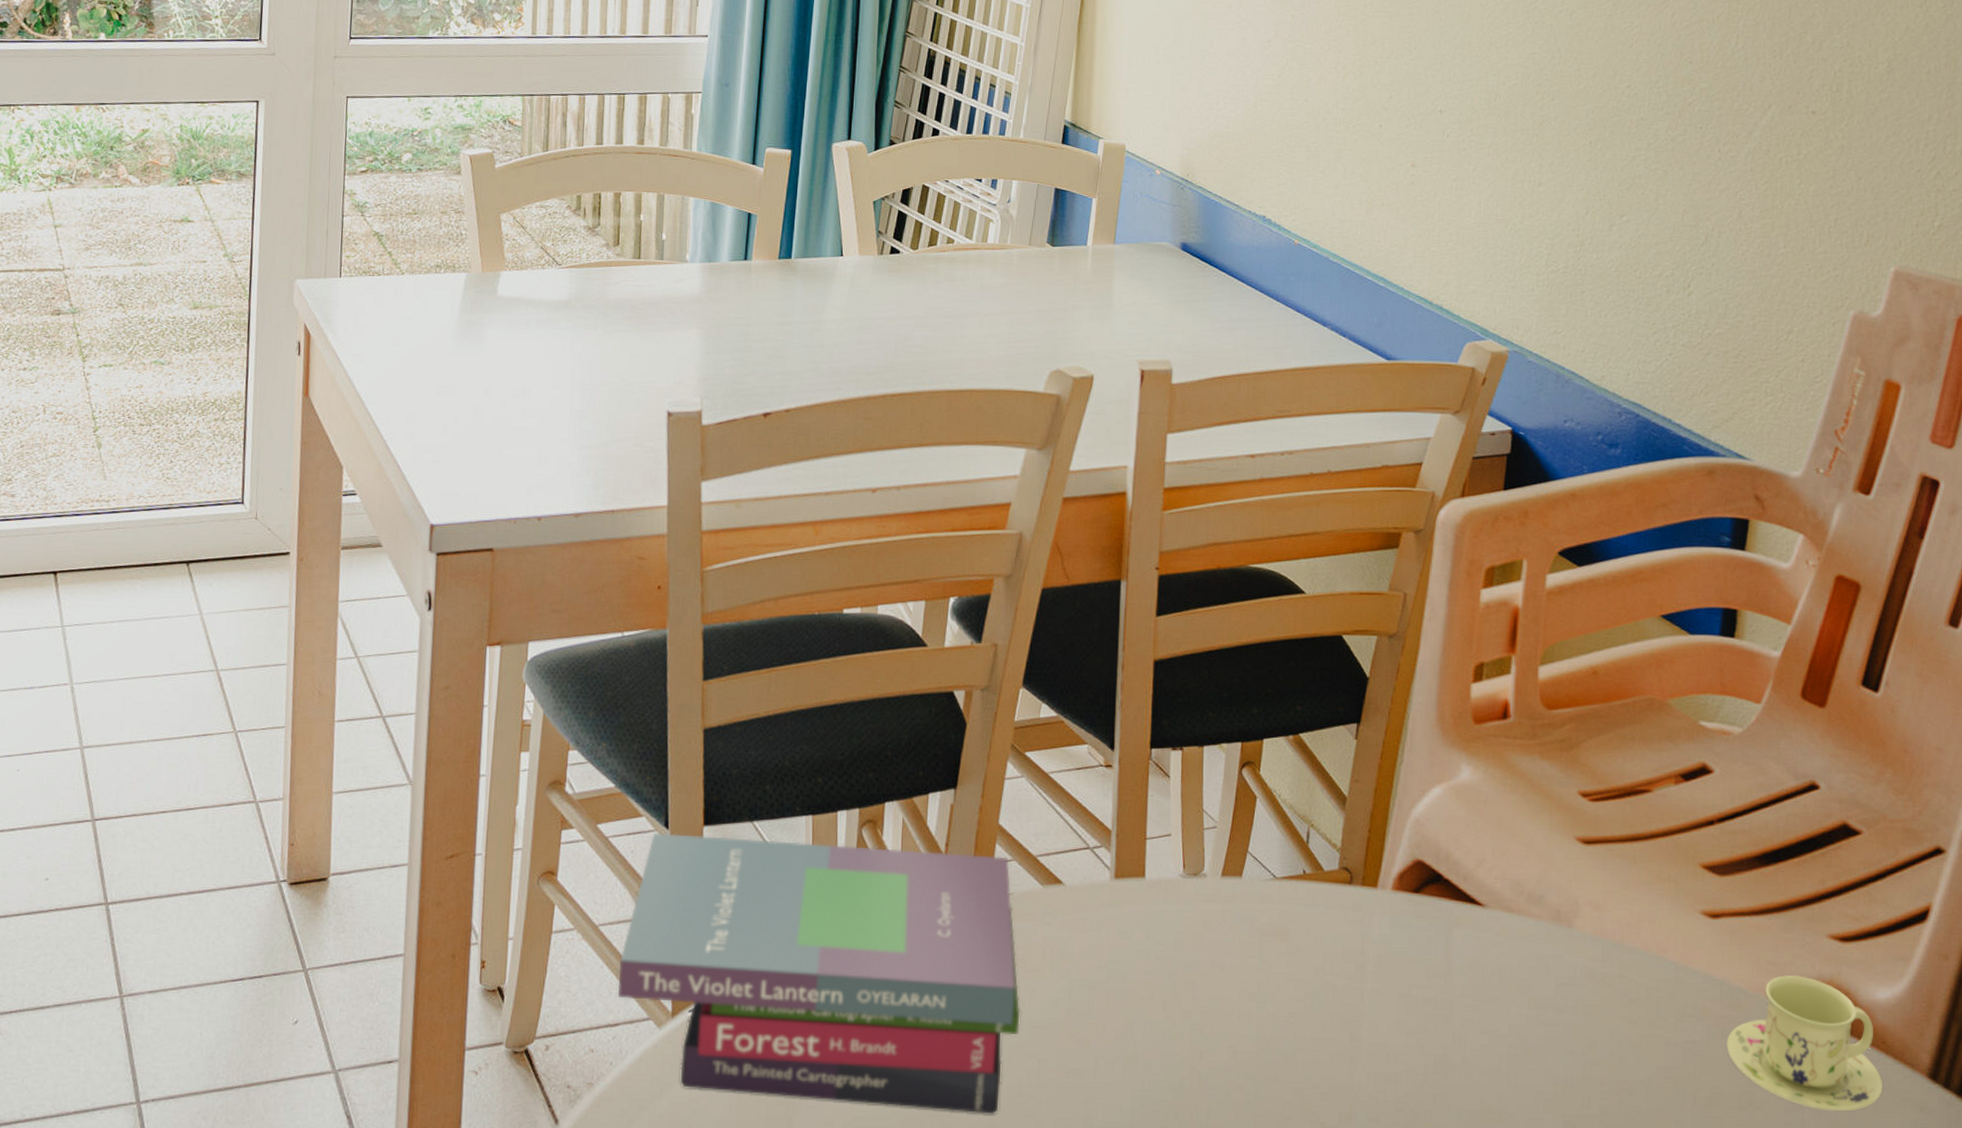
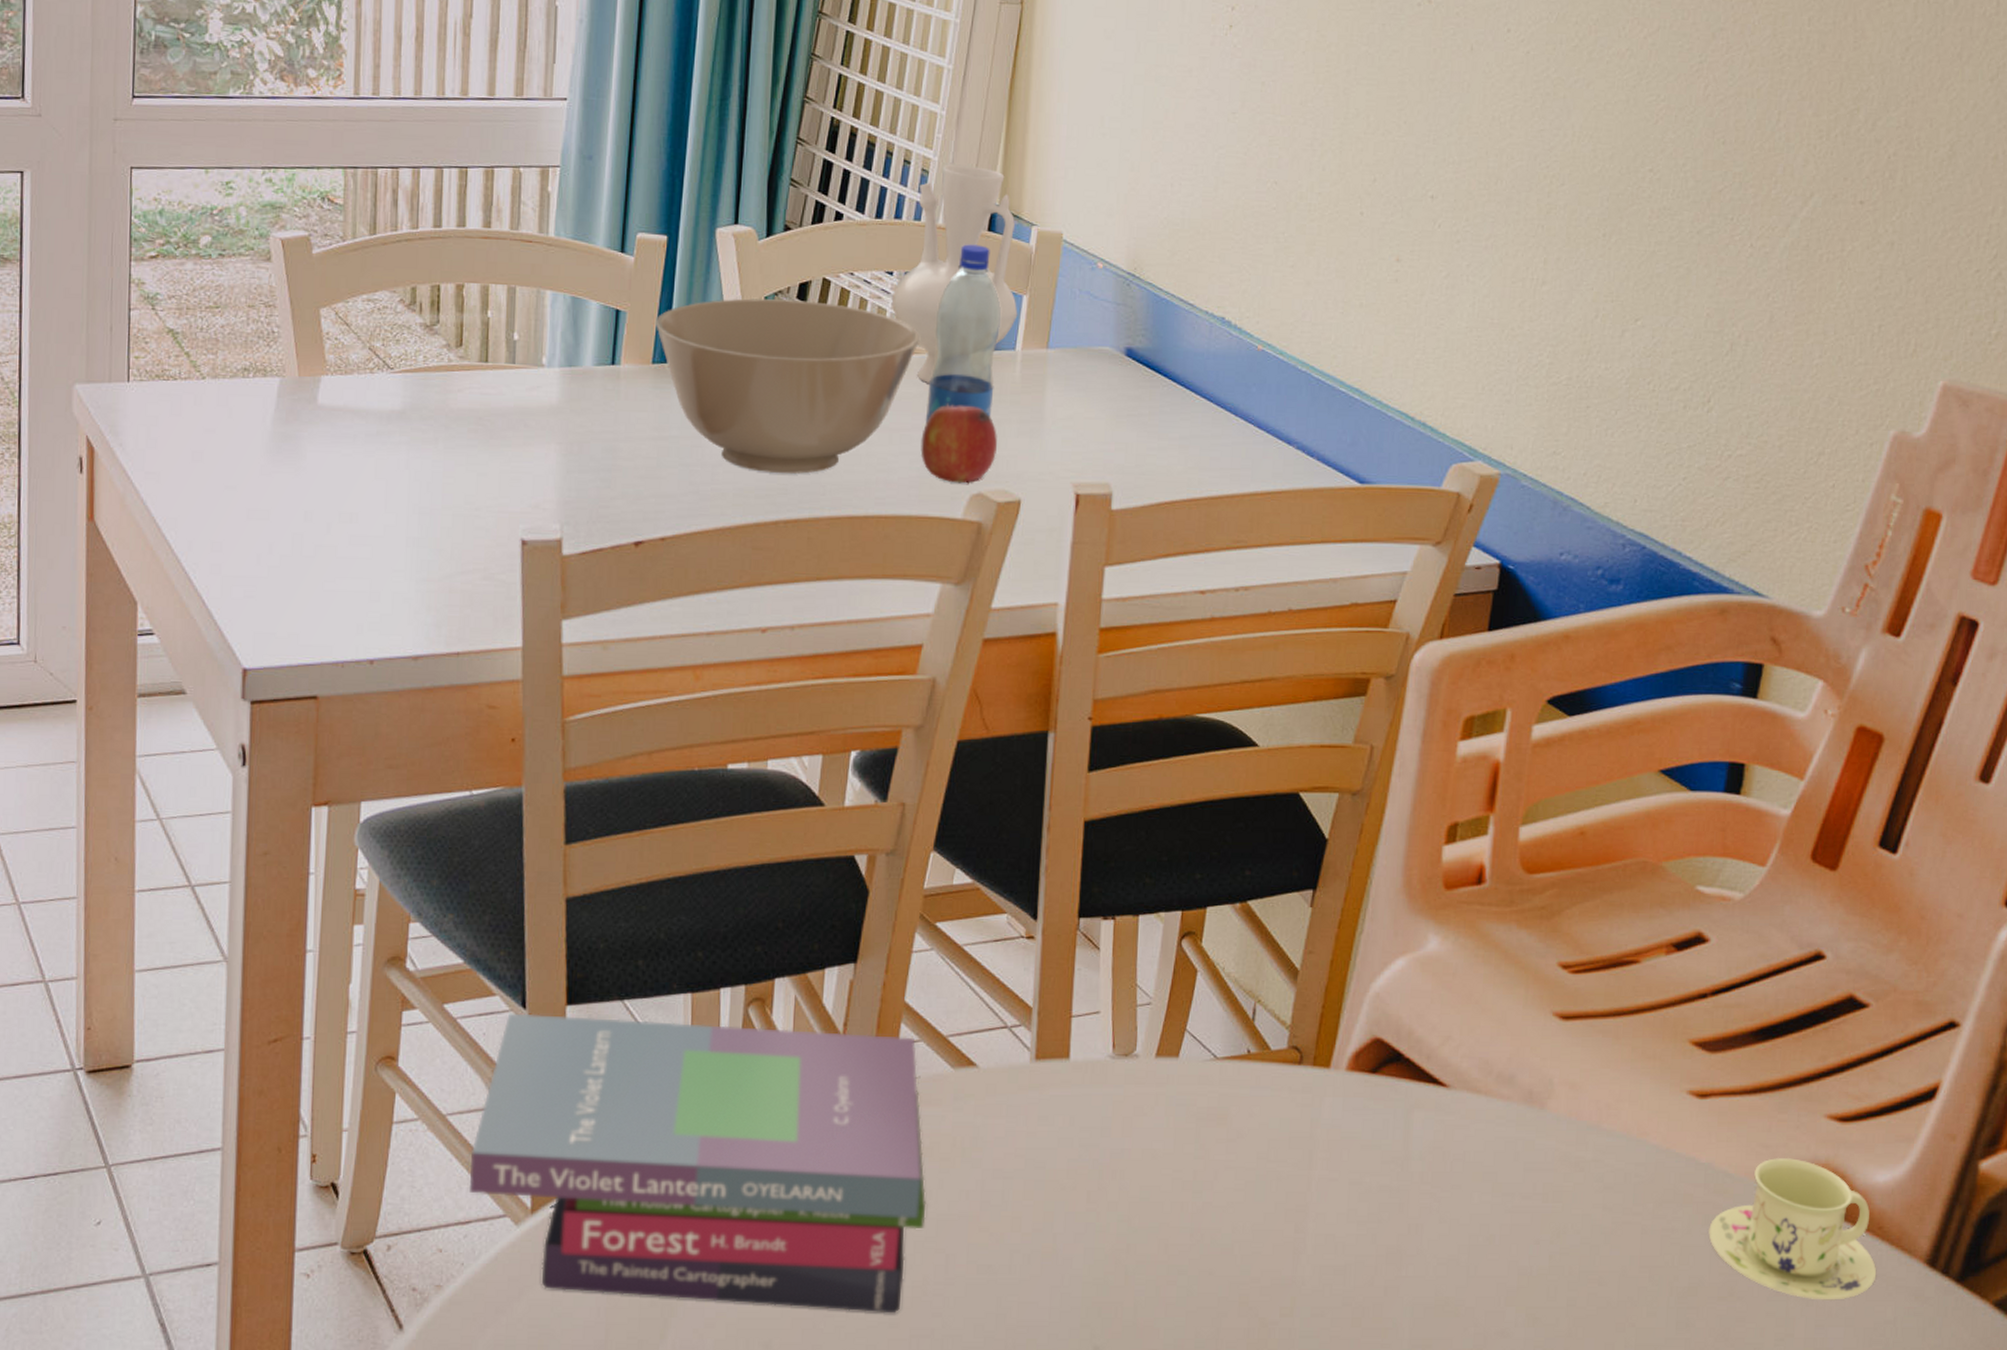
bowl: none [782,203,1005,353] -> present [656,298,920,474]
vase: none [980,87,1089,275] -> present [891,164,1018,384]
fruit: none [1007,294,1072,361] -> present [921,405,997,484]
bottle: none [1010,155,1074,310] -> present [925,244,1001,424]

